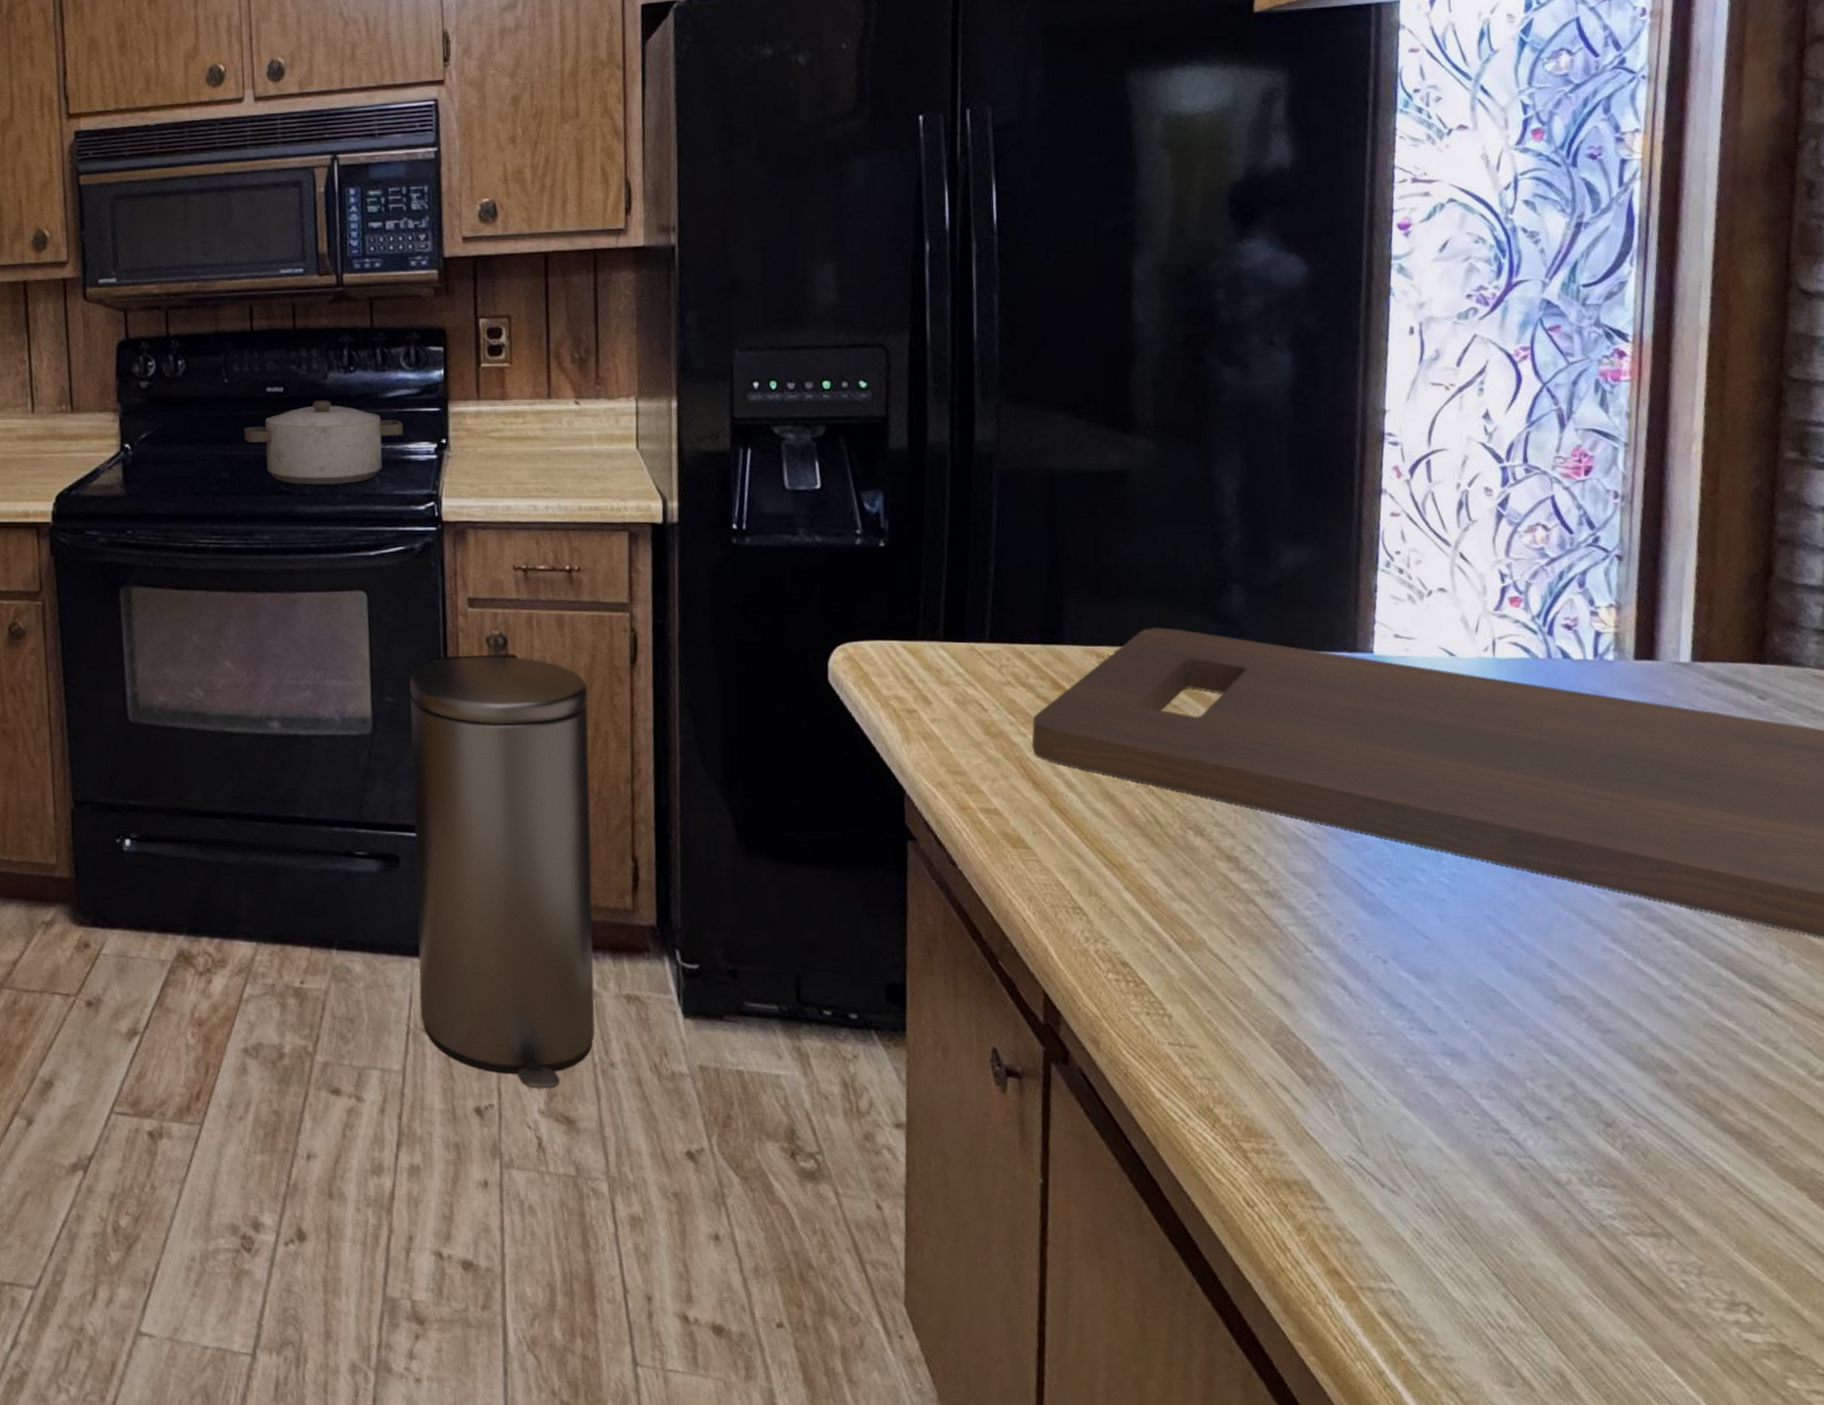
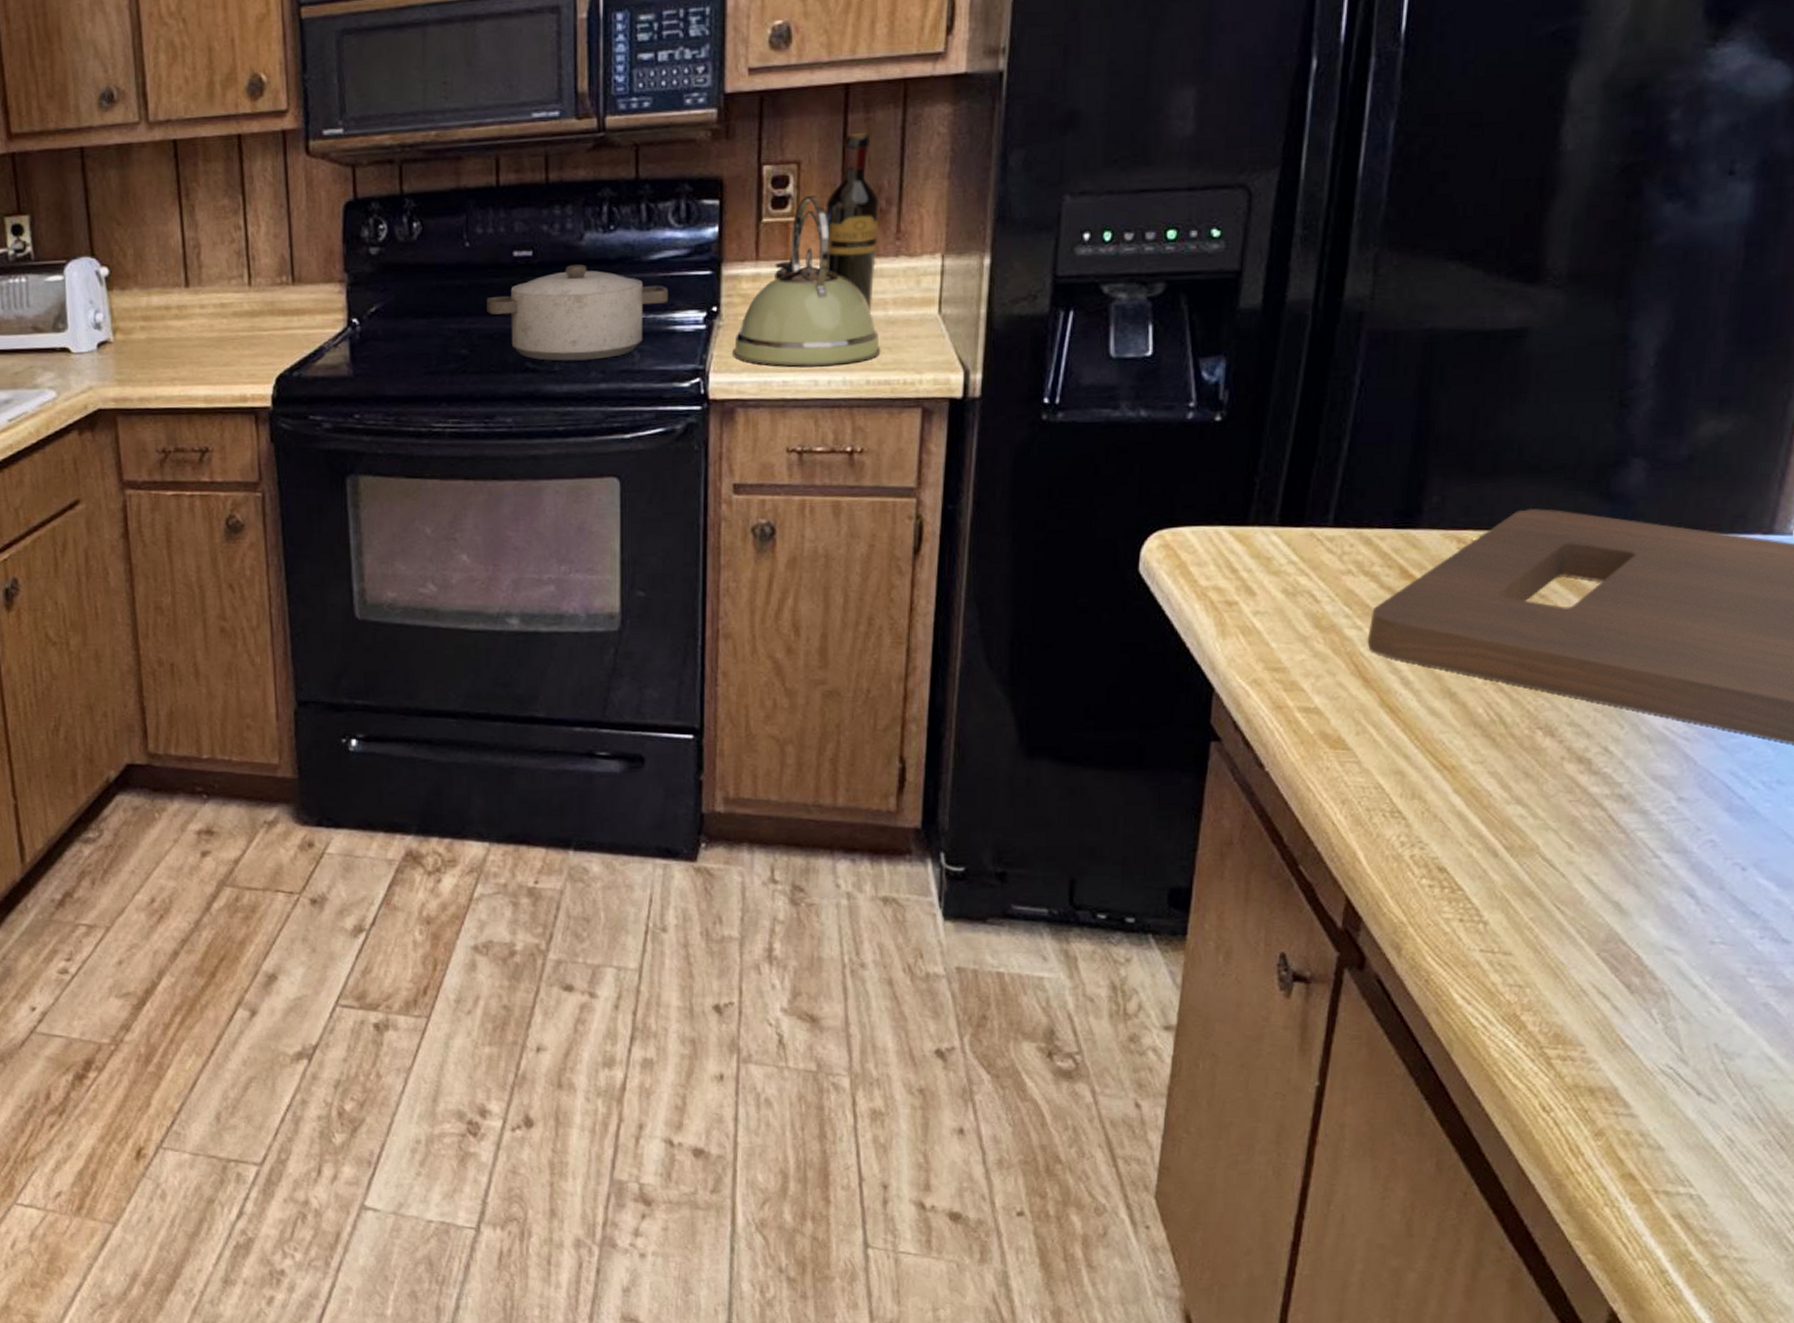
pedal bin: present [409,654,595,1089] -> none [661,544,863,988]
kettle: none [461,344,590,493] -> present [733,195,881,367]
wine bottle: none [533,293,581,446] -> present [824,132,880,312]

